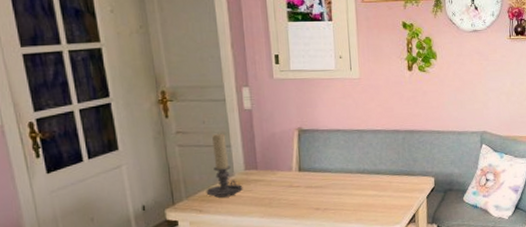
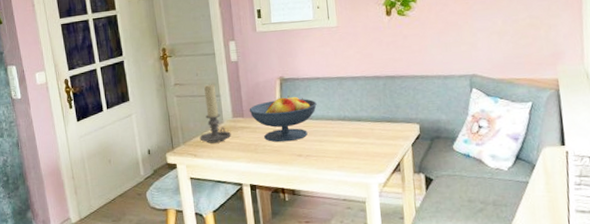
fruit bowl: none [263,147,336,196] -> present [249,95,317,143]

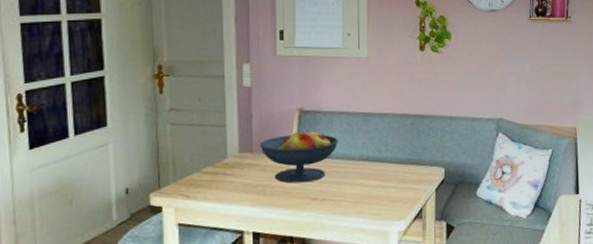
candle holder: present [199,84,232,144] -> none [195,112,236,183]

